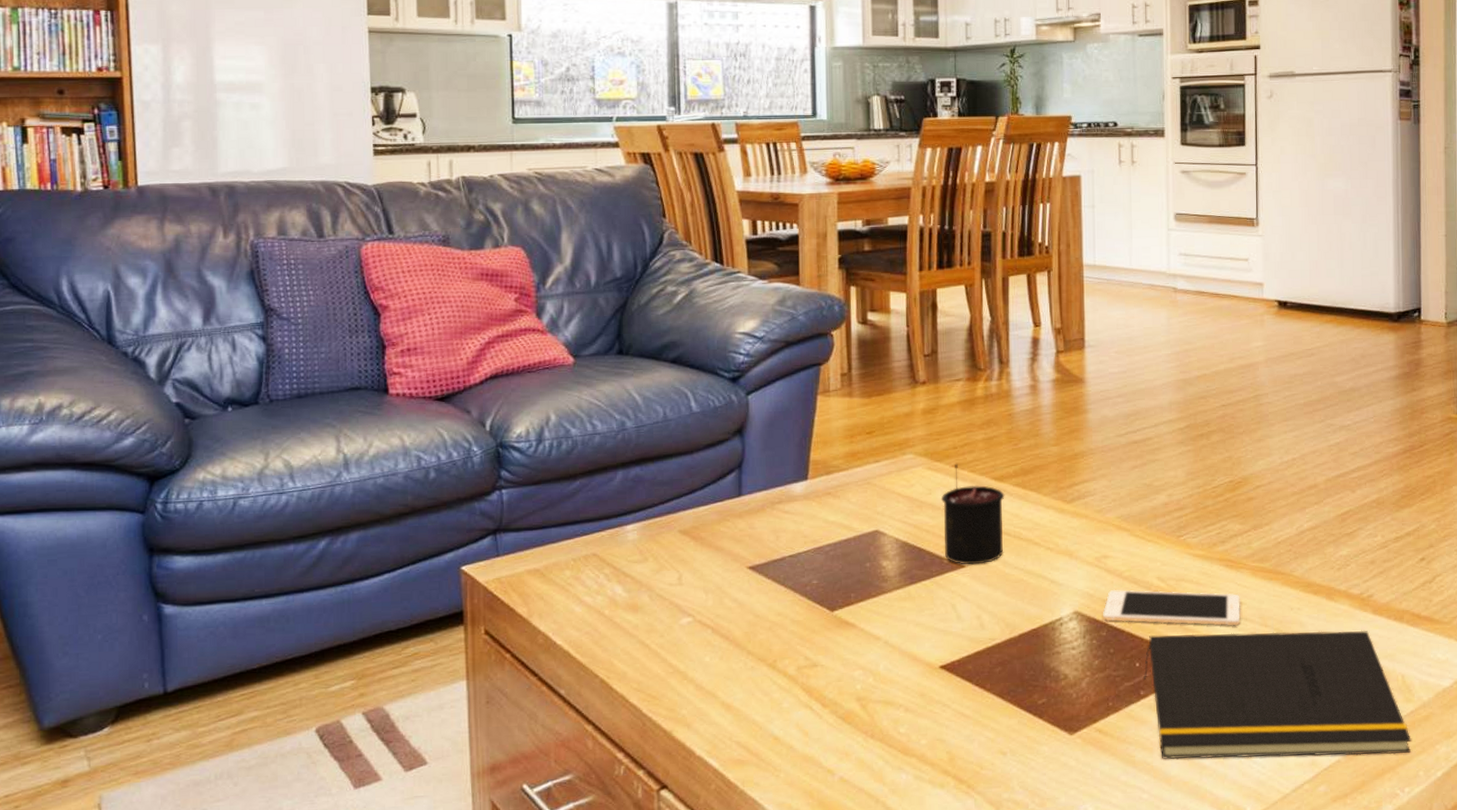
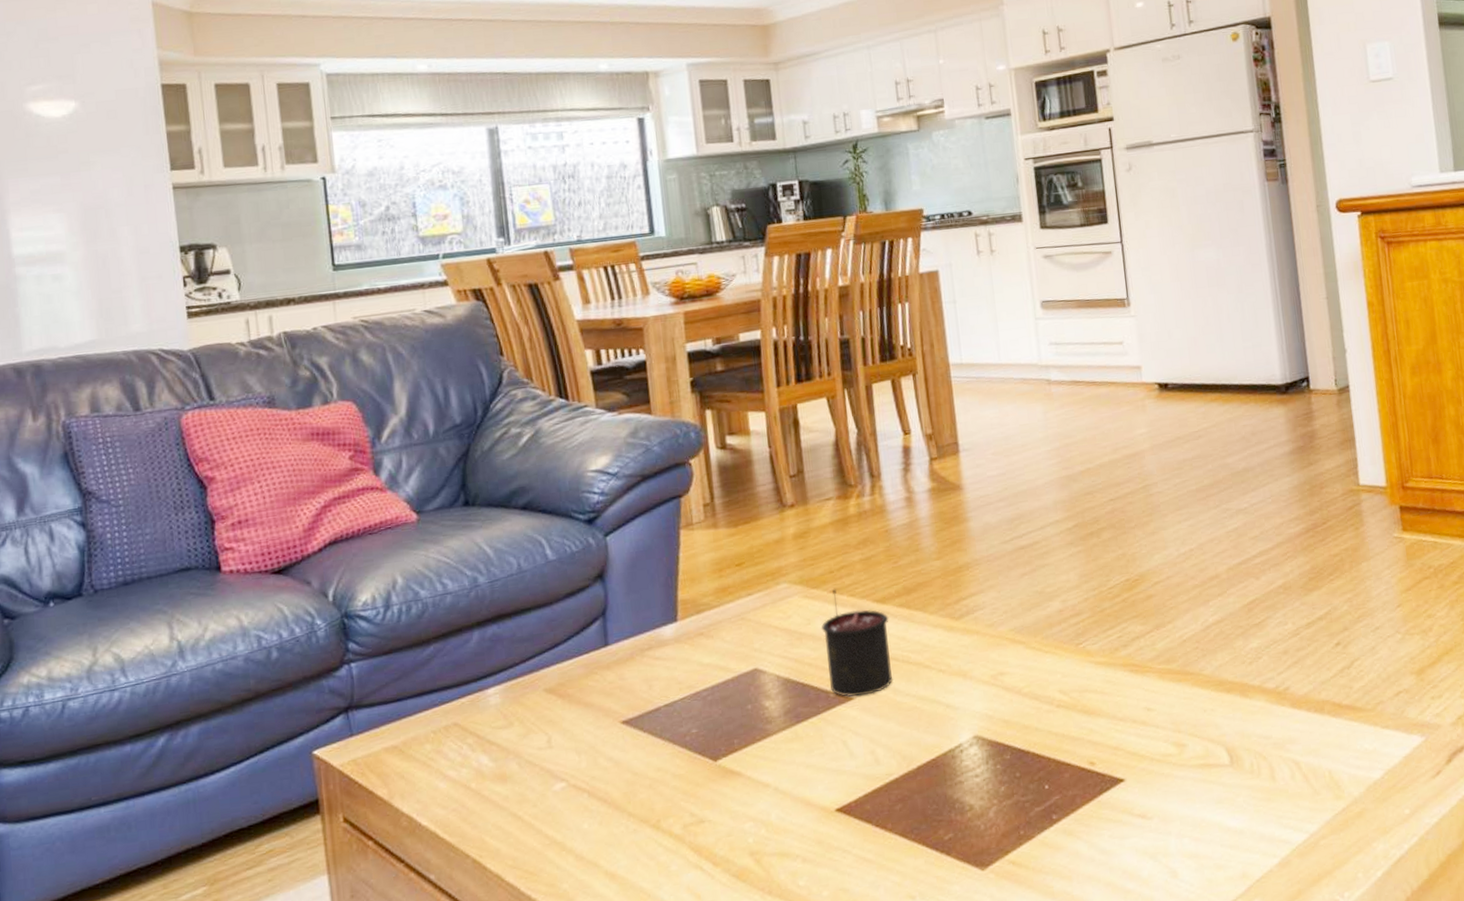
cell phone: present [1103,589,1241,626] -> none [1004,700,1152,744]
notepad: present [1143,630,1412,760] -> none [1054,726,1348,887]

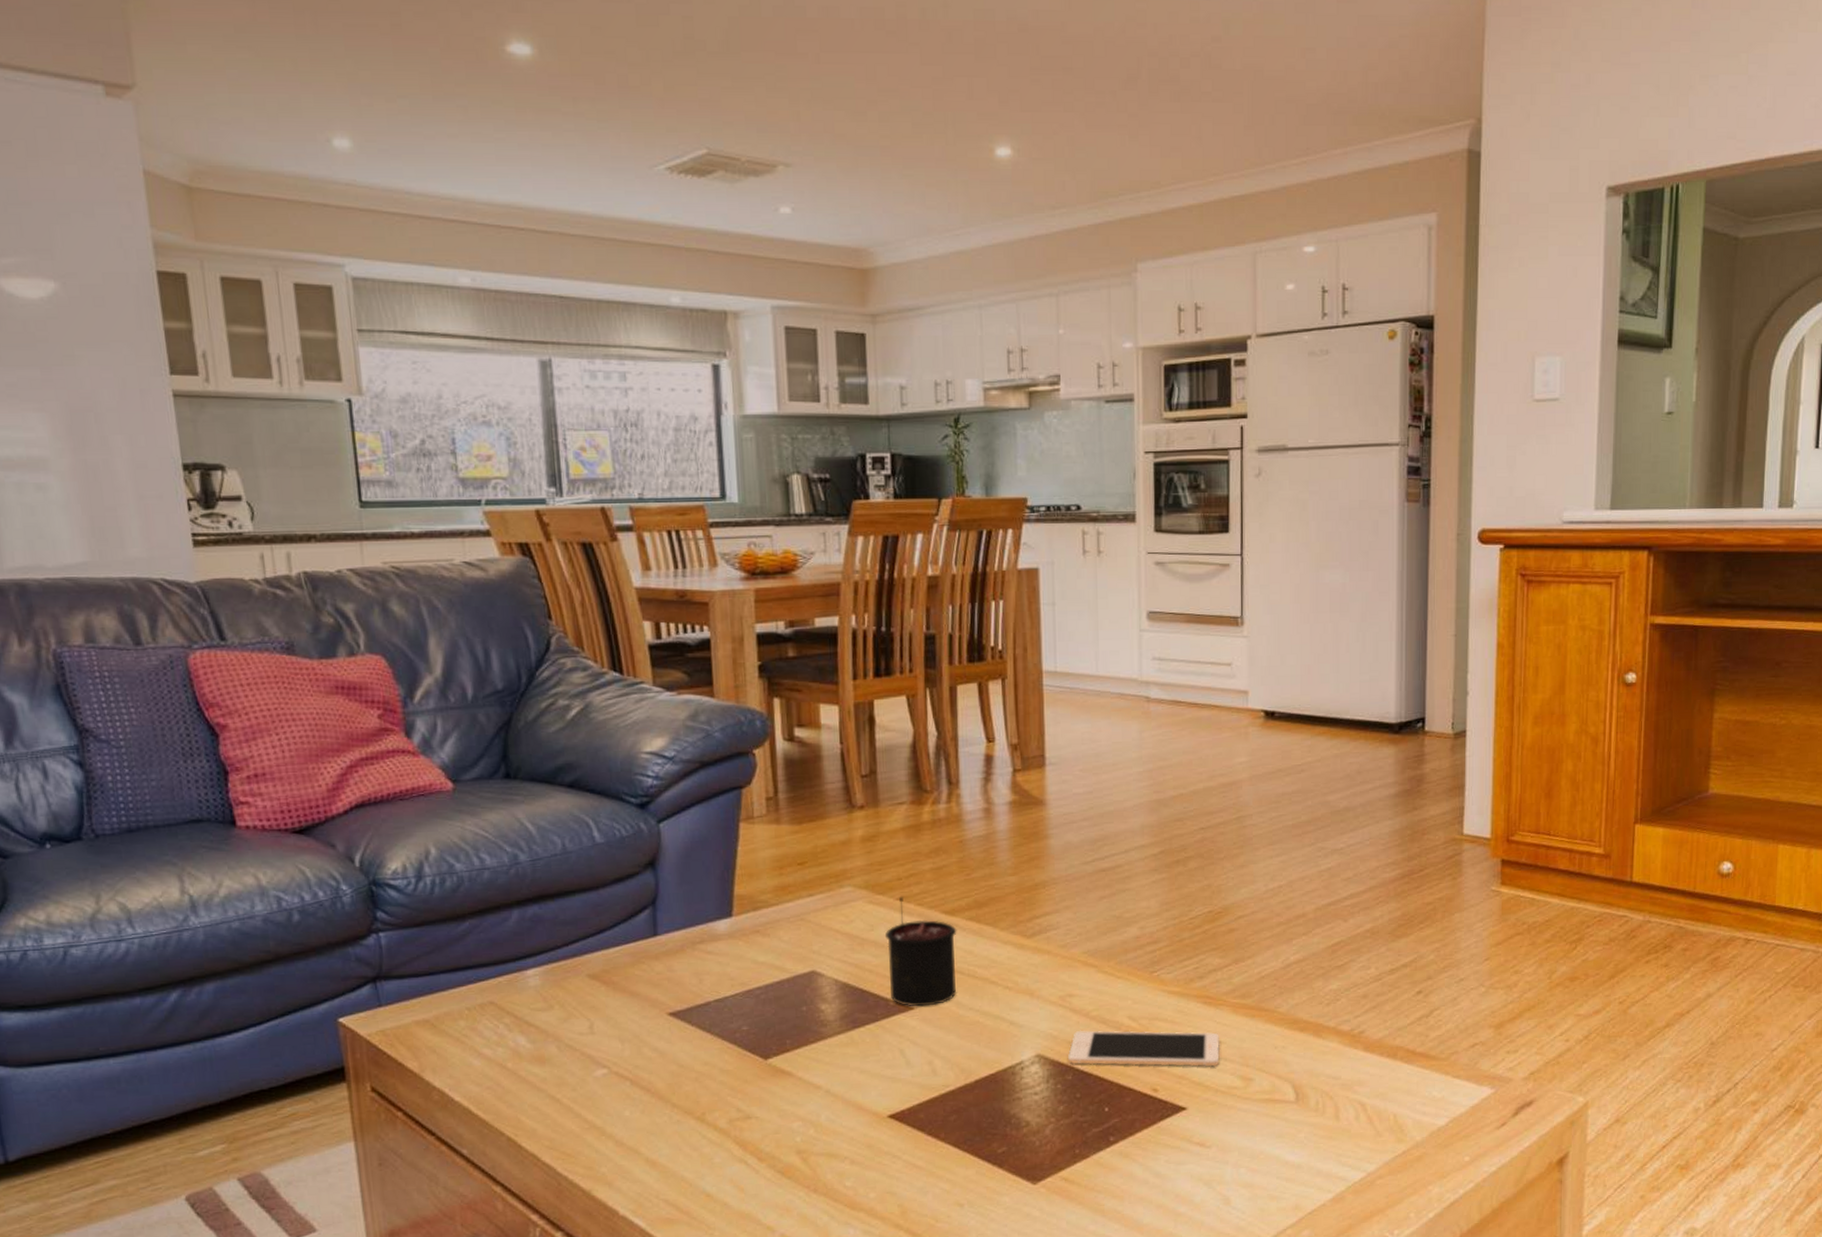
cell phone: none [1004,700,1152,744] -> present [1068,1030,1220,1067]

